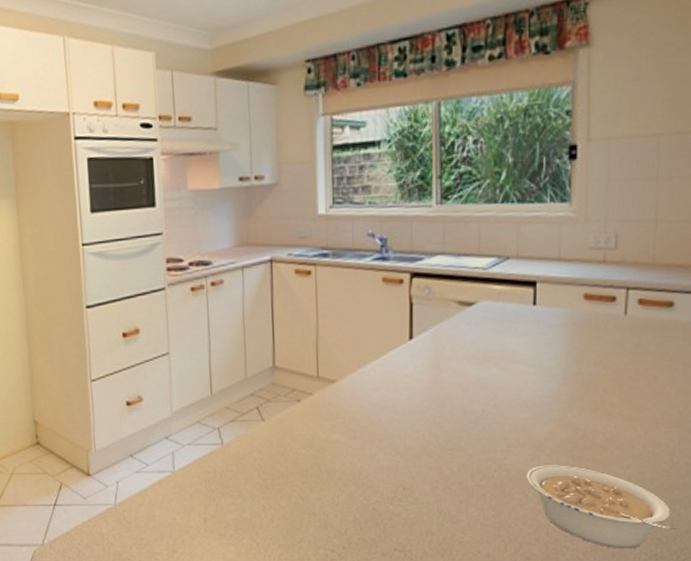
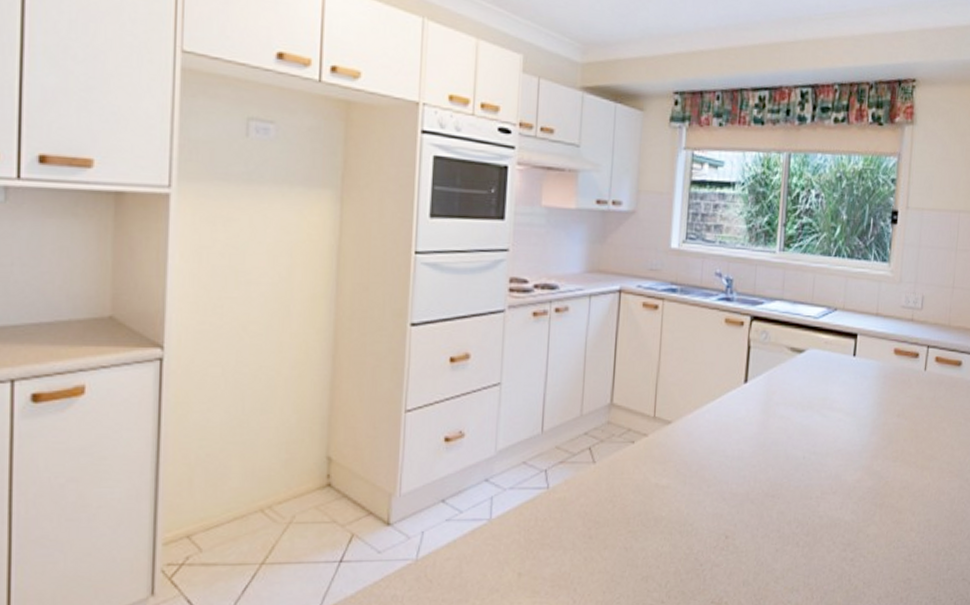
legume: present [526,465,676,549] -> none [835,512,952,594]

